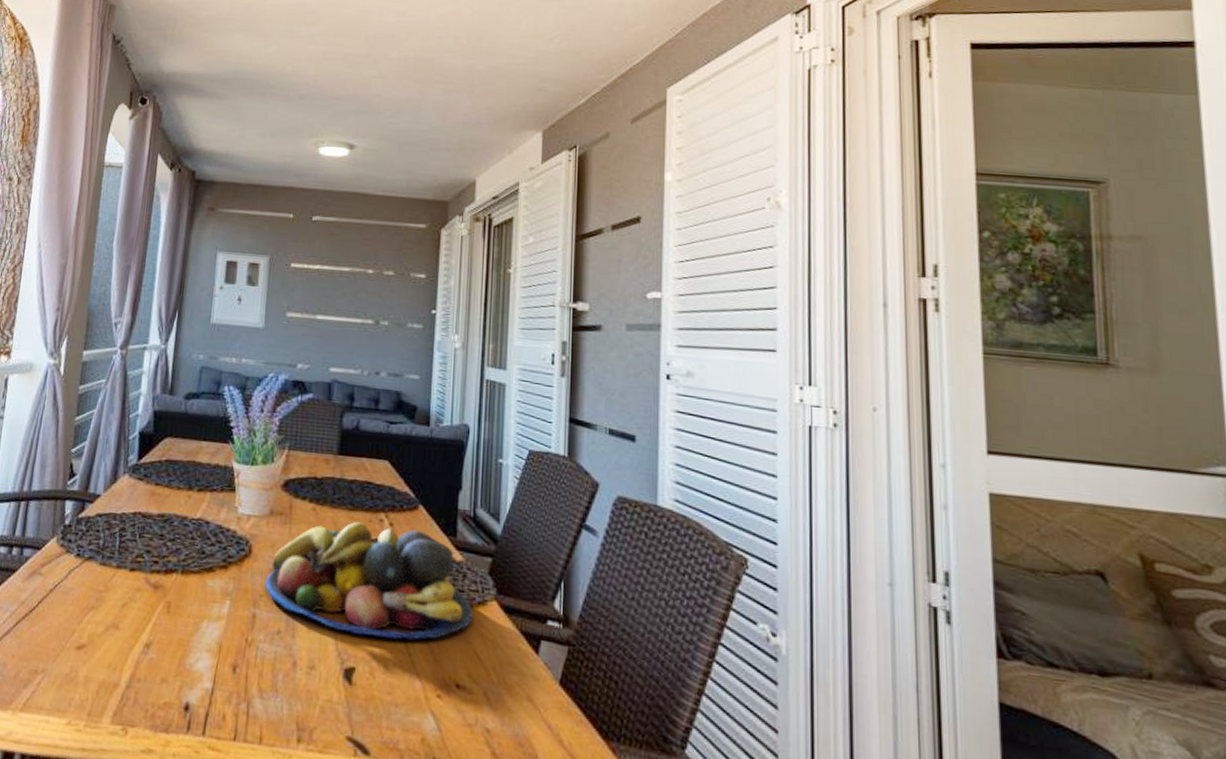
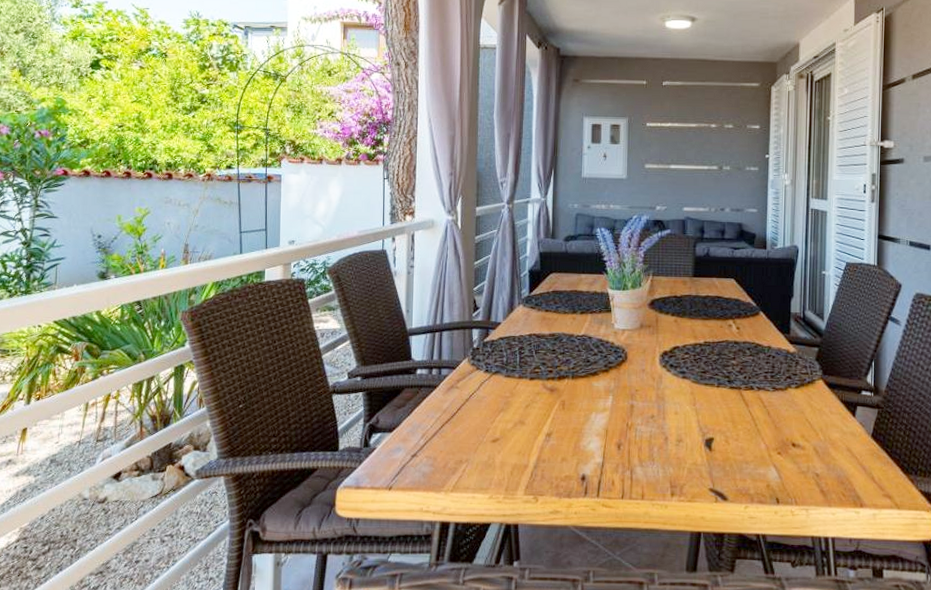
fruit bowl: present [265,521,473,641] -> none [639,328,804,415]

